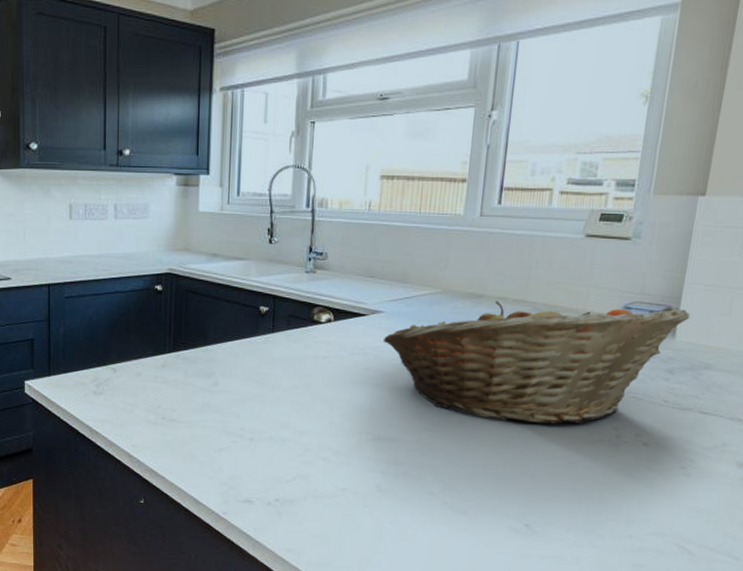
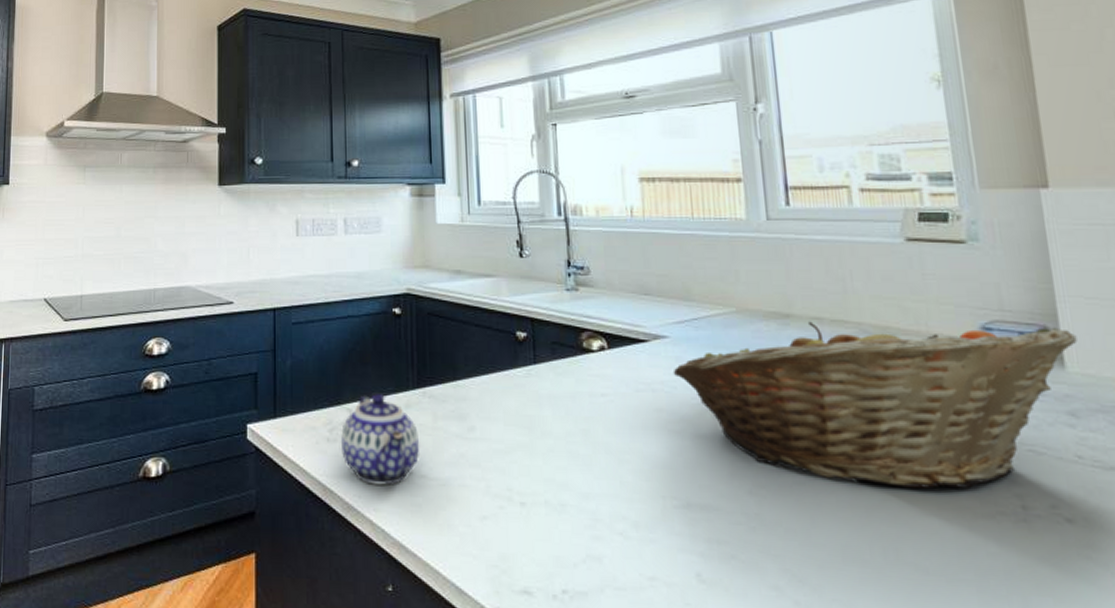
teapot: none [106,356,172,427] -> present [341,394,420,485]

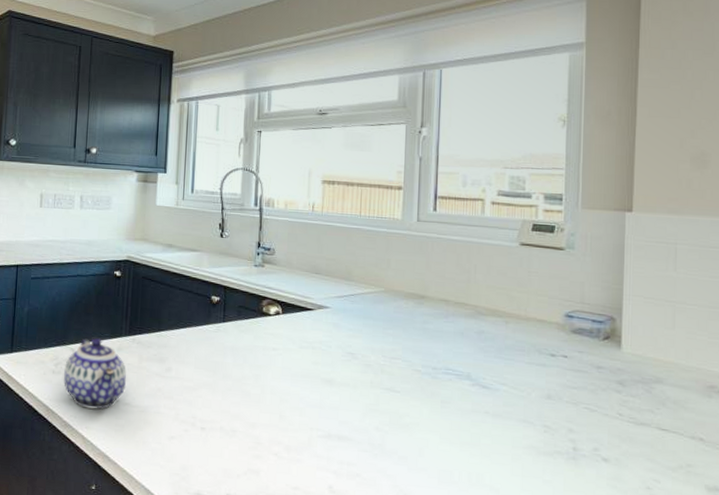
fruit basket: present [673,321,1077,488] -> none [330,302,633,433]

